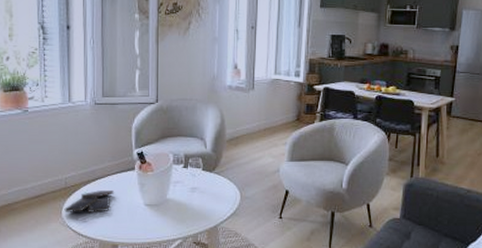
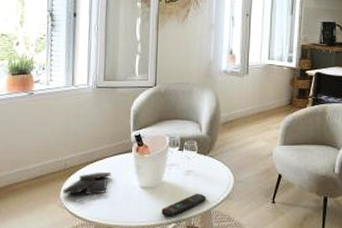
remote control: none [167,210,212,235] -> present [161,193,206,218]

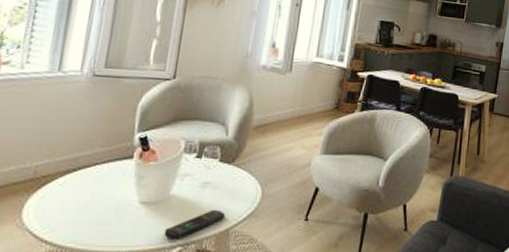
book: present [62,172,111,194] -> none [26,183,101,212]

